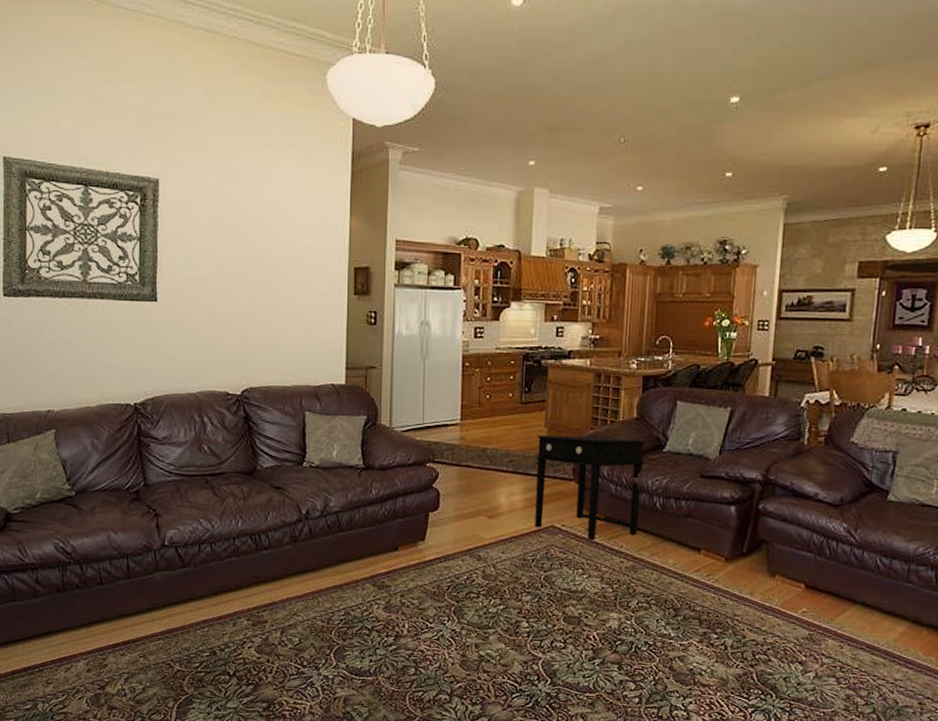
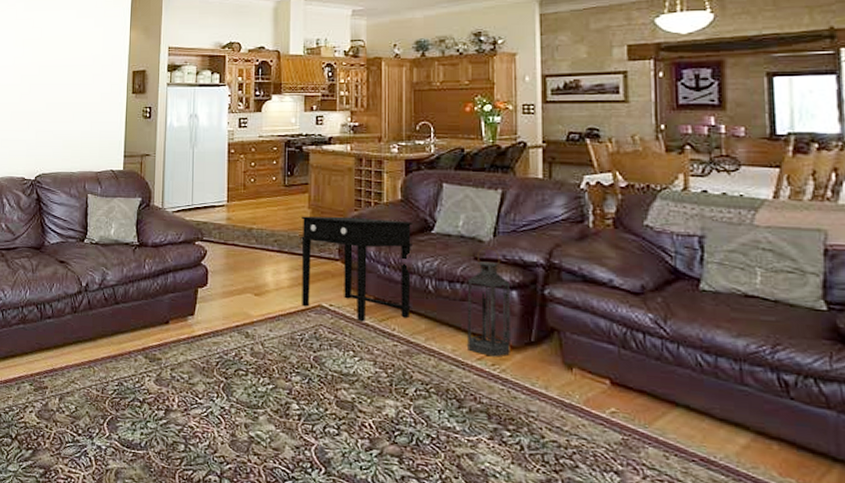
lantern: none [687,464,729,568] -> present [467,246,510,357]

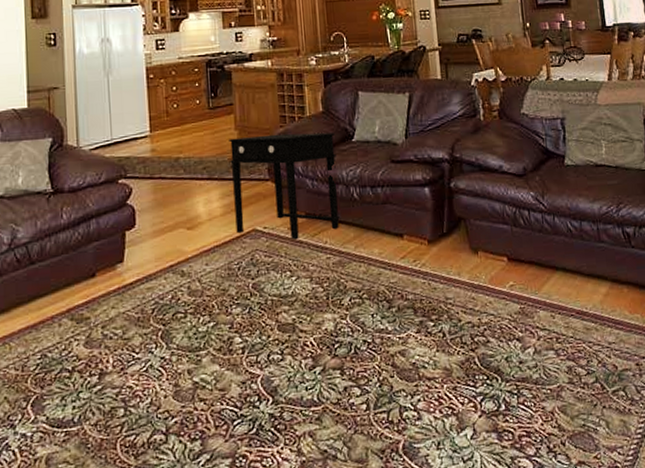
lantern: present [467,246,510,357] -> none [386,148,428,254]

